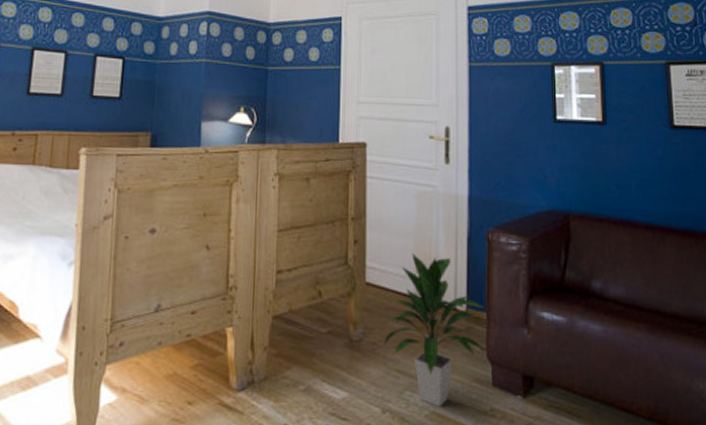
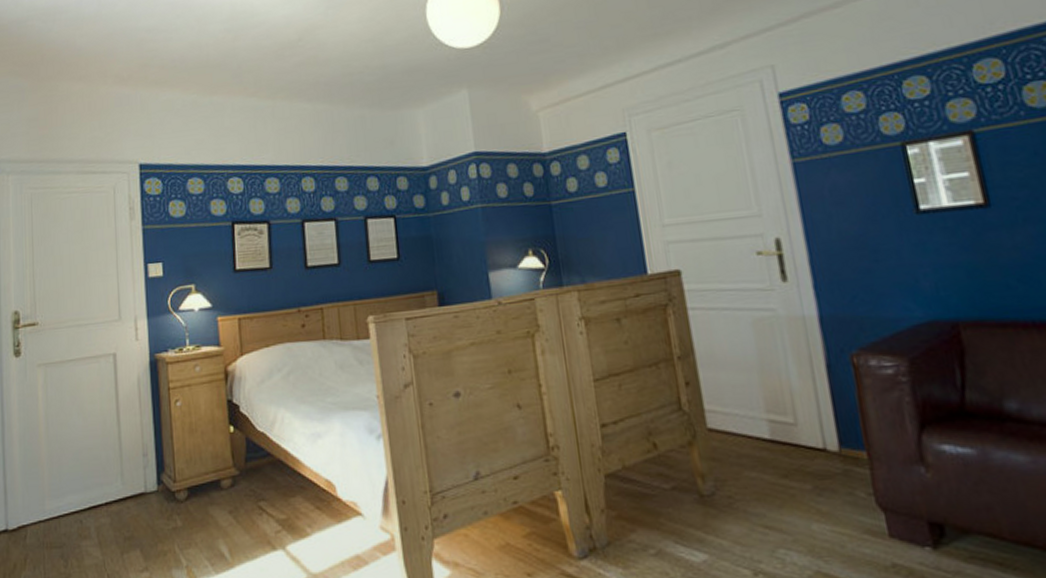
indoor plant: present [384,253,487,407] -> none [741,389,876,565]

